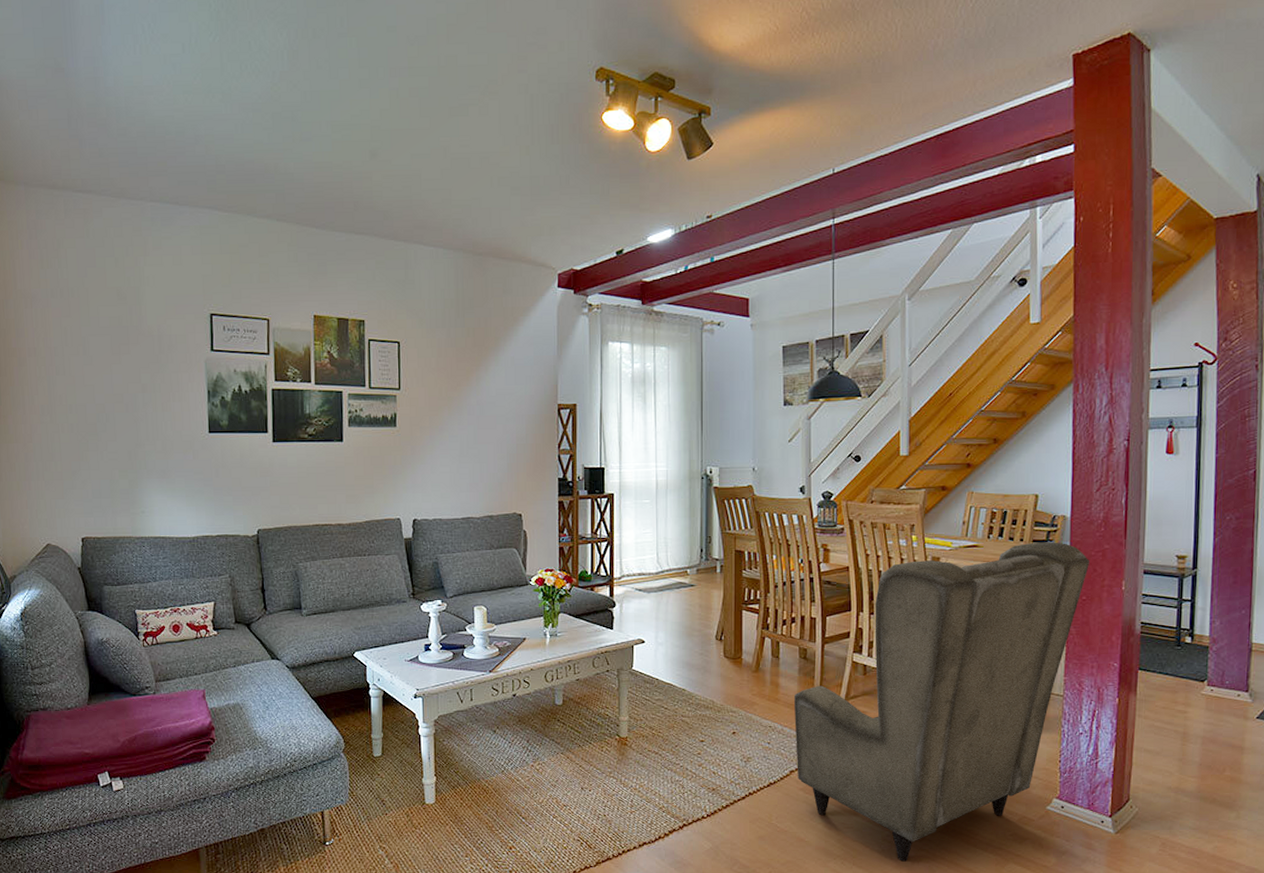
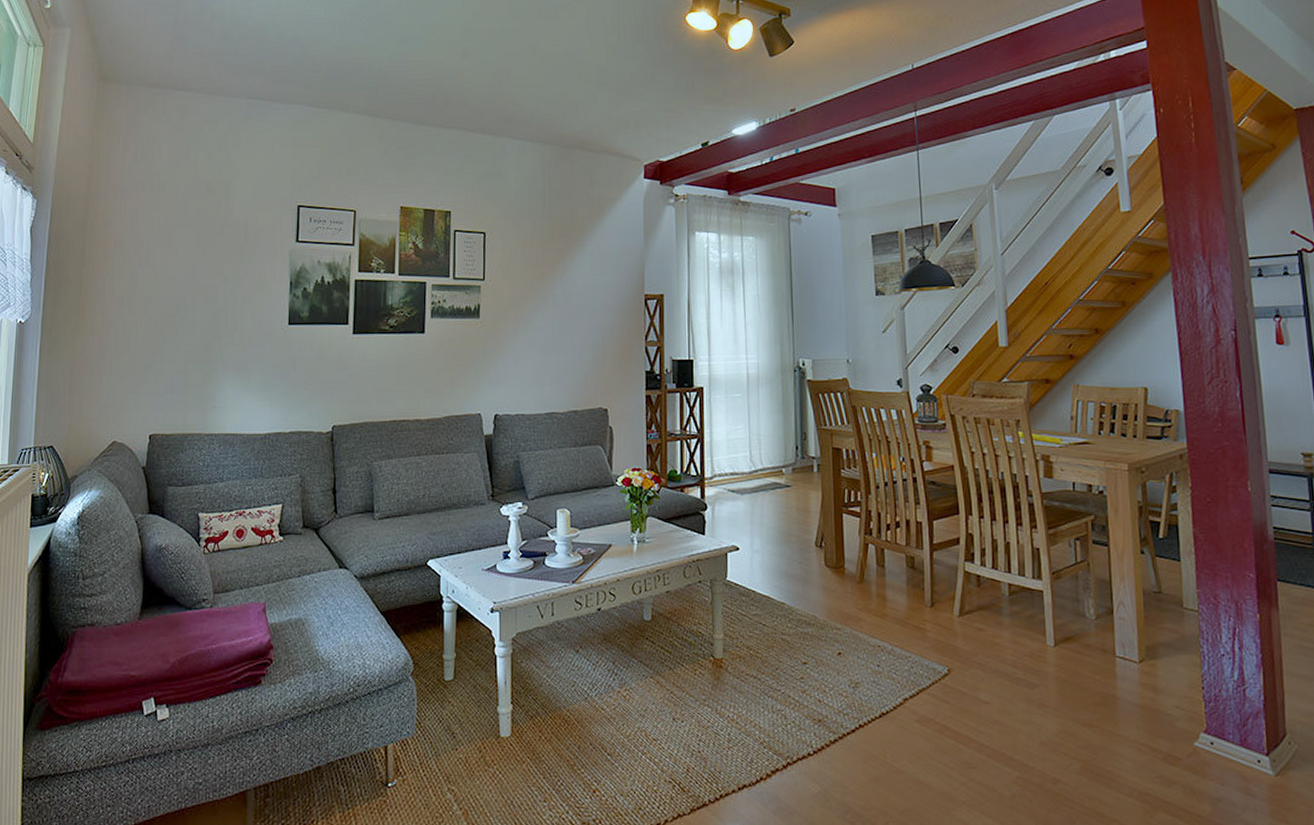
armchair: present [794,542,1089,862] -> none [904,438,1210,810]

